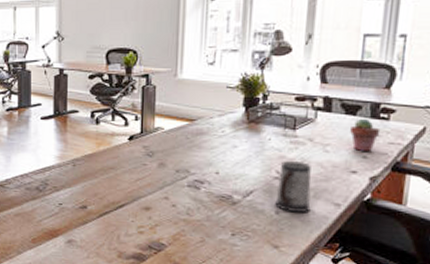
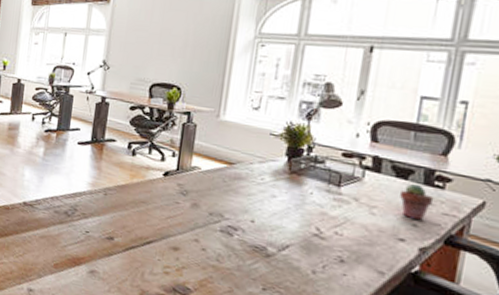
mug: present [275,161,311,213] -> none [312,218,355,277]

